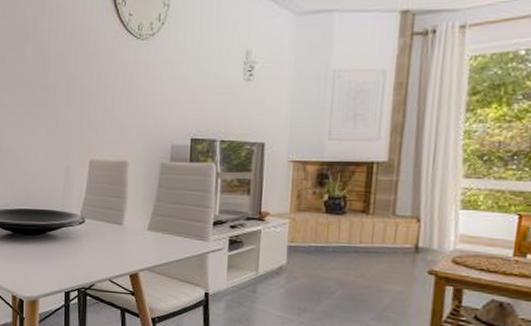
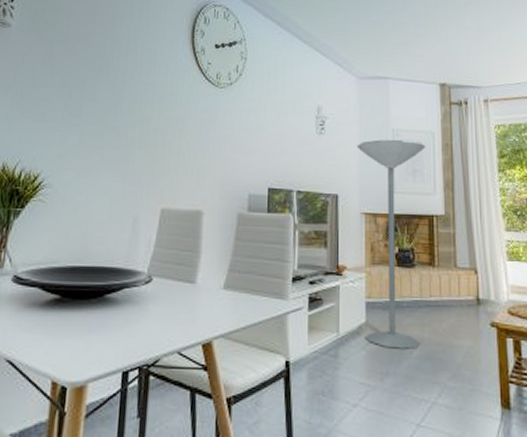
floor lamp: none [285,81,374,290] -> present [356,139,426,349]

